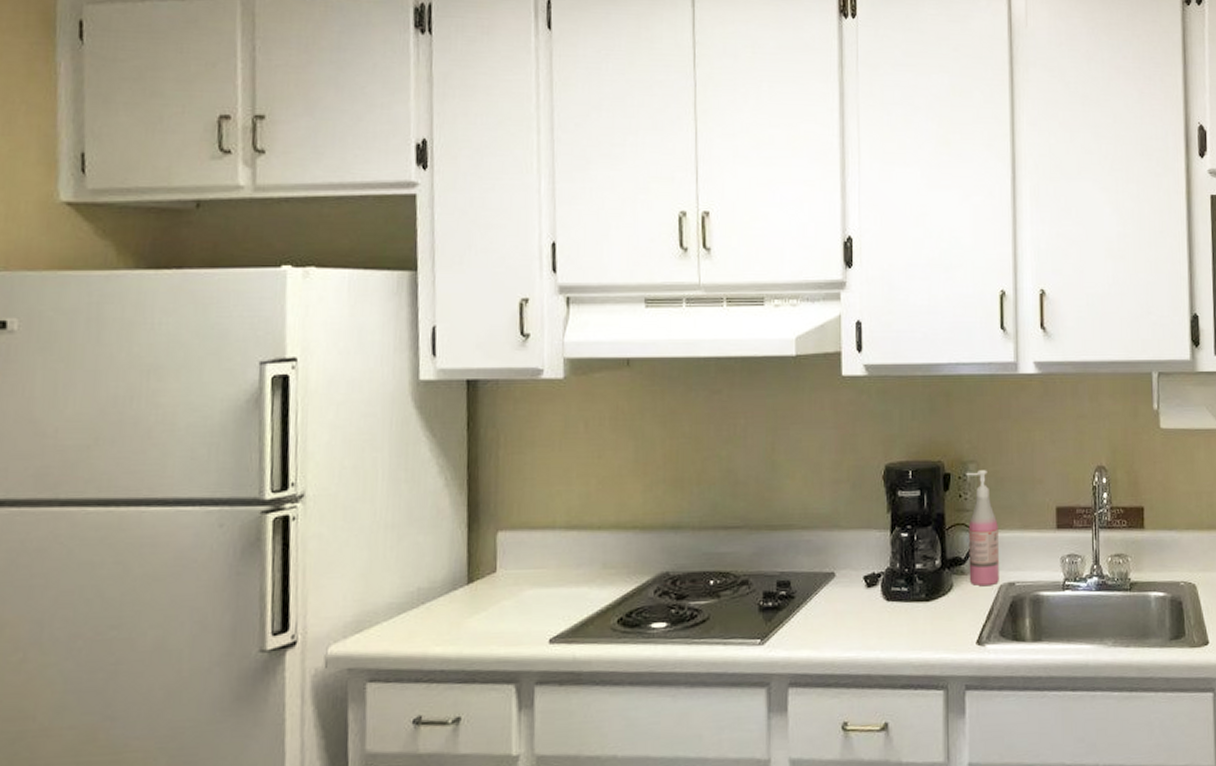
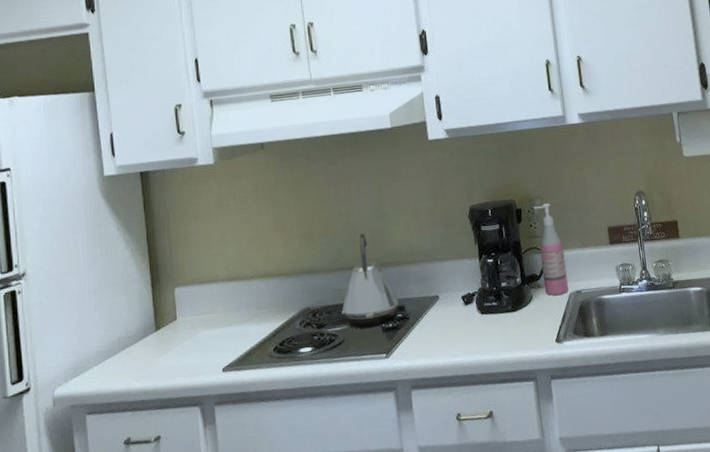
kettle: none [709,486,784,606] -> present [341,233,399,329]

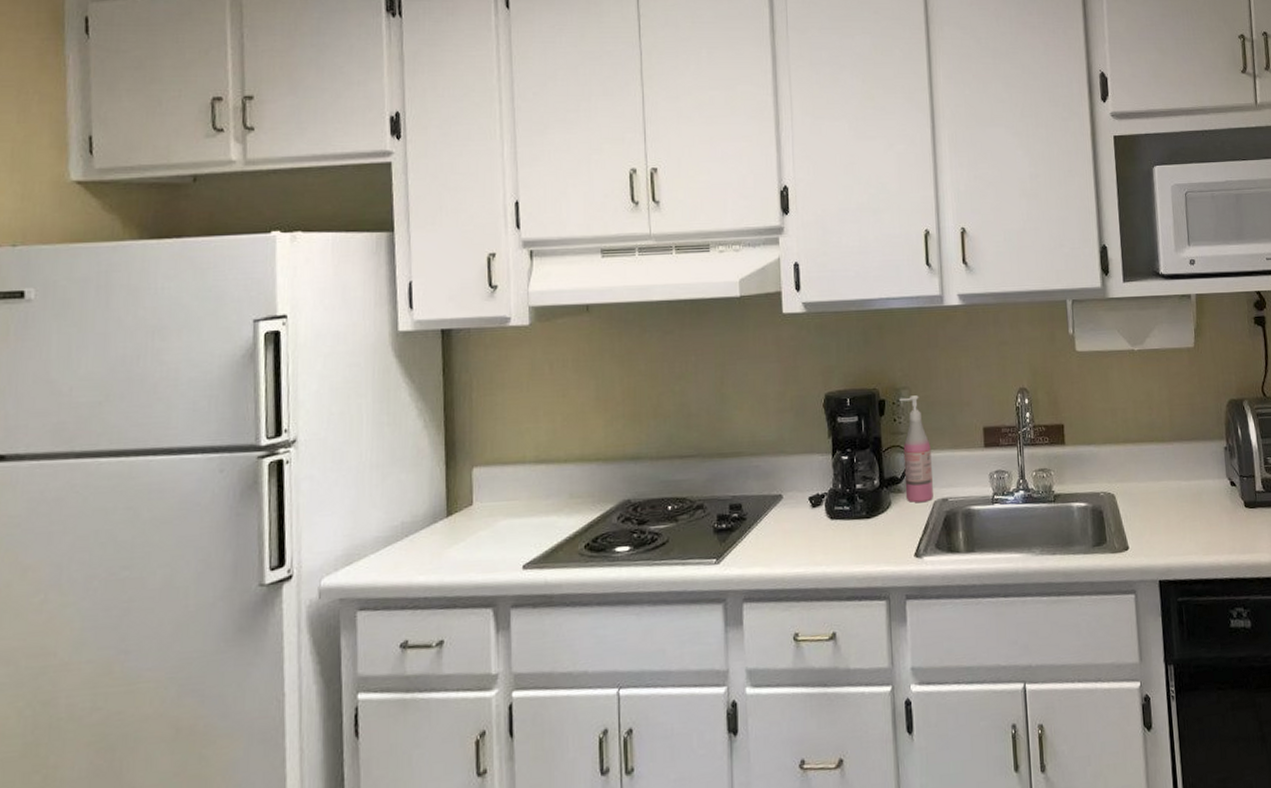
kettle: present [341,233,399,329] -> none [668,417,736,529]

